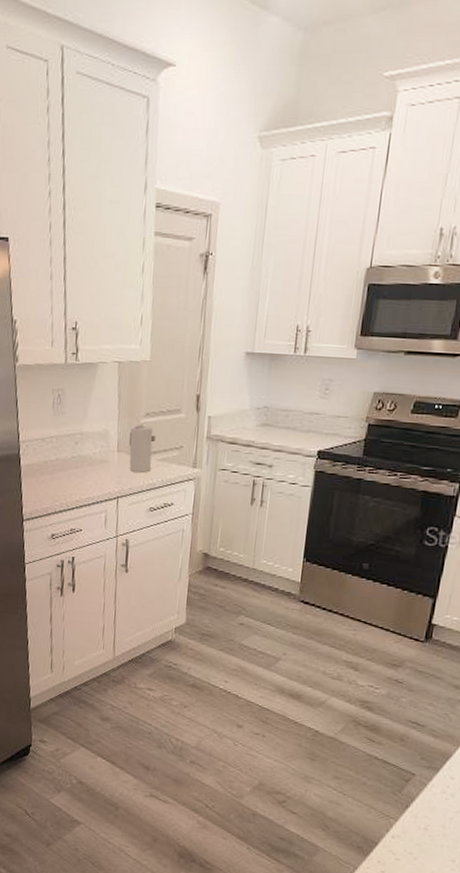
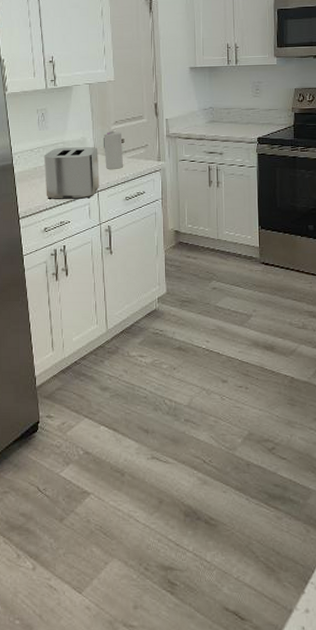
toaster: none [56,439,123,506] -> present [43,146,100,200]

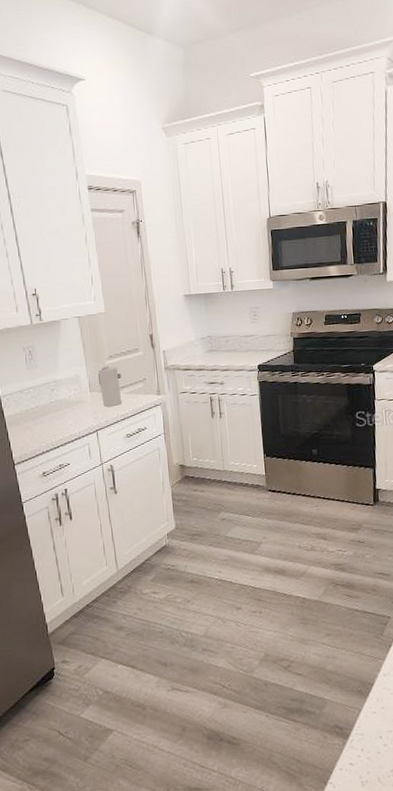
toaster: present [43,146,100,200] -> none [35,384,98,443]

